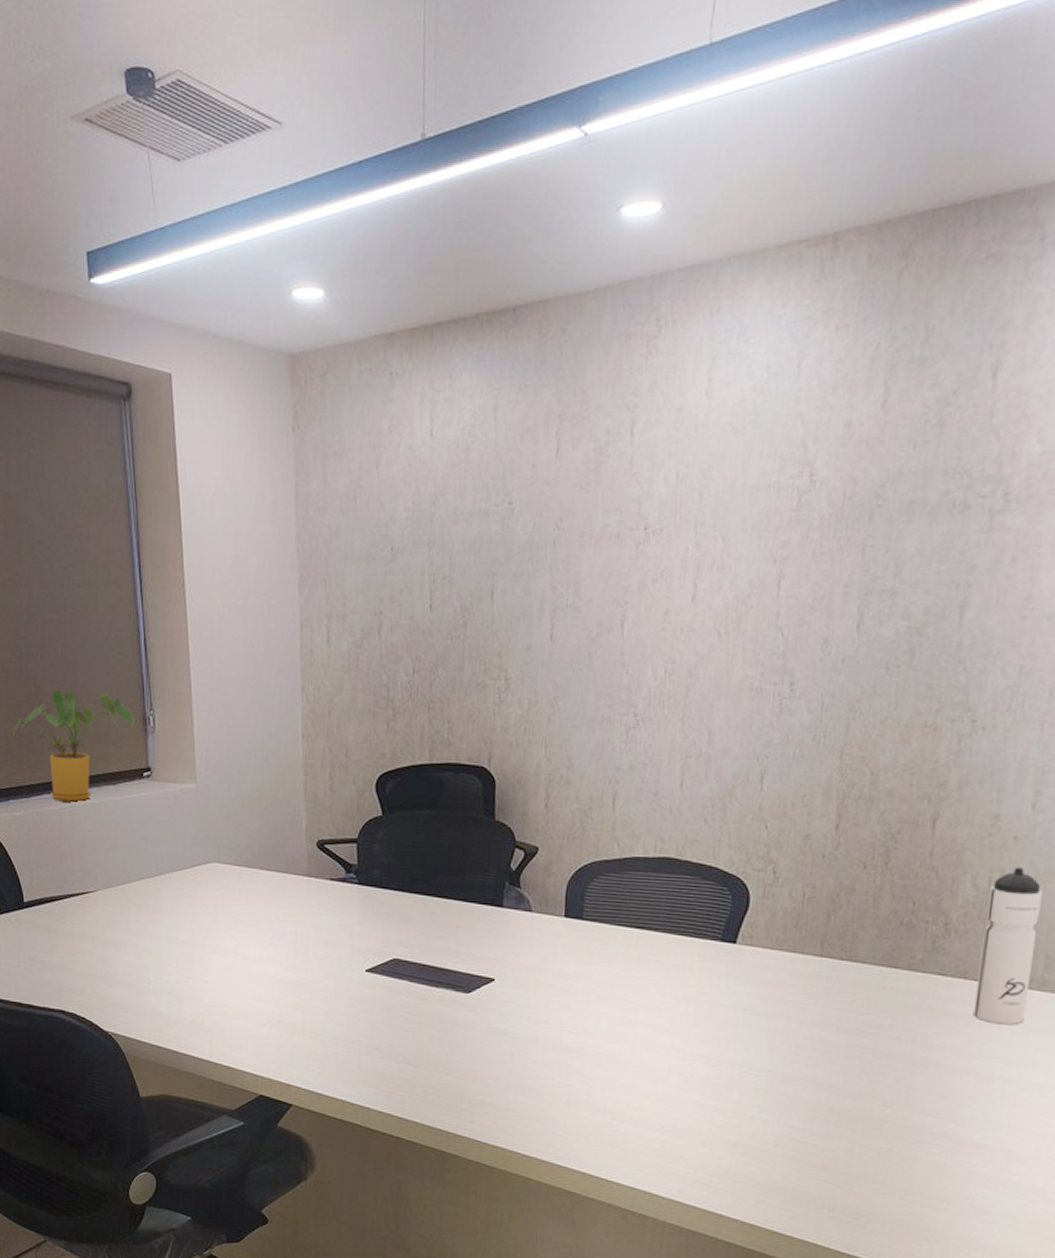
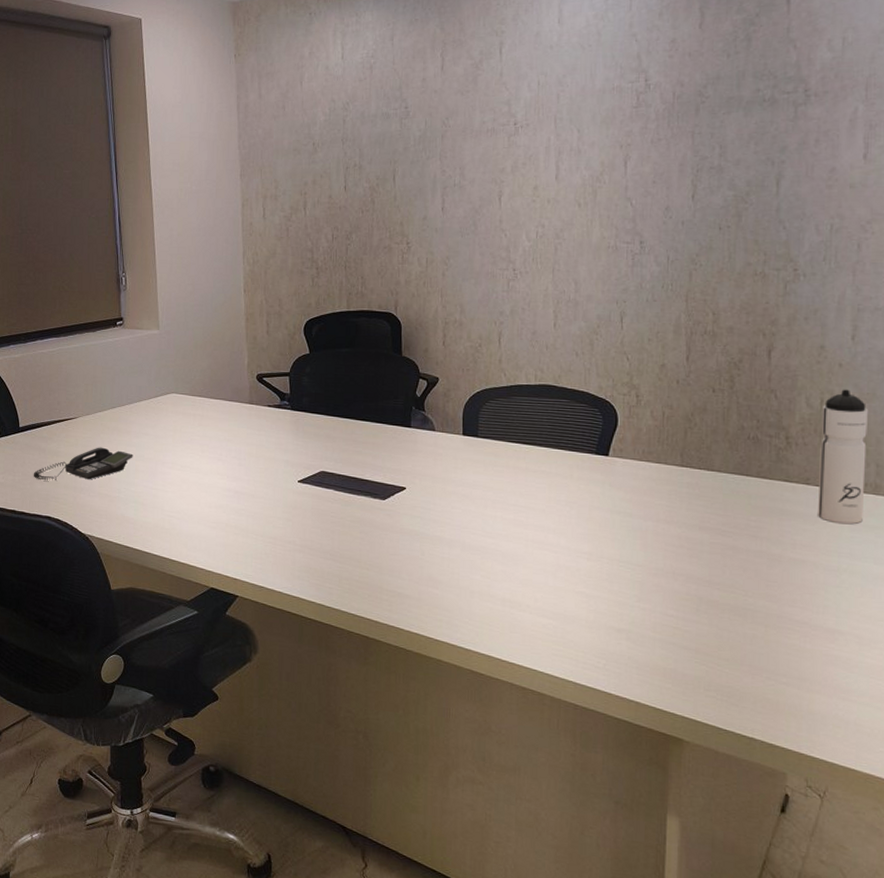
house plant: present [13,689,134,802] -> none [14,257,110,346]
telephone: none [42,927,165,968] -> present [33,447,133,481]

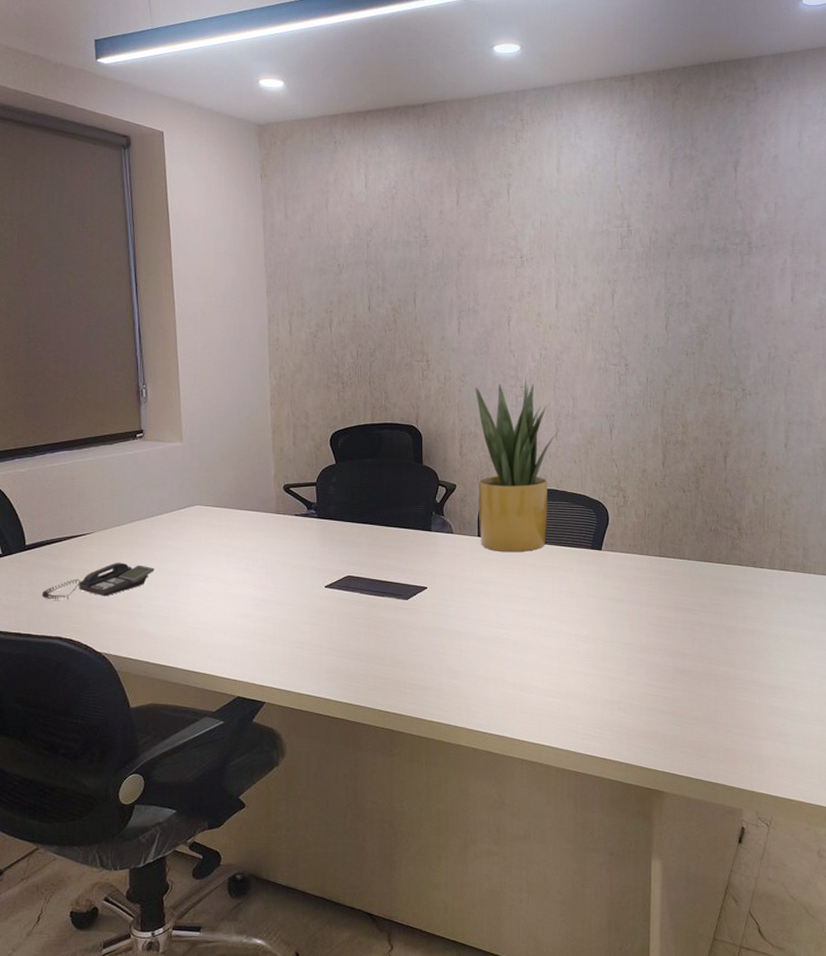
planter: none [460,259,559,454] -> present [475,377,560,552]
water bottle: present [818,389,868,525] -> none [763,488,797,598]

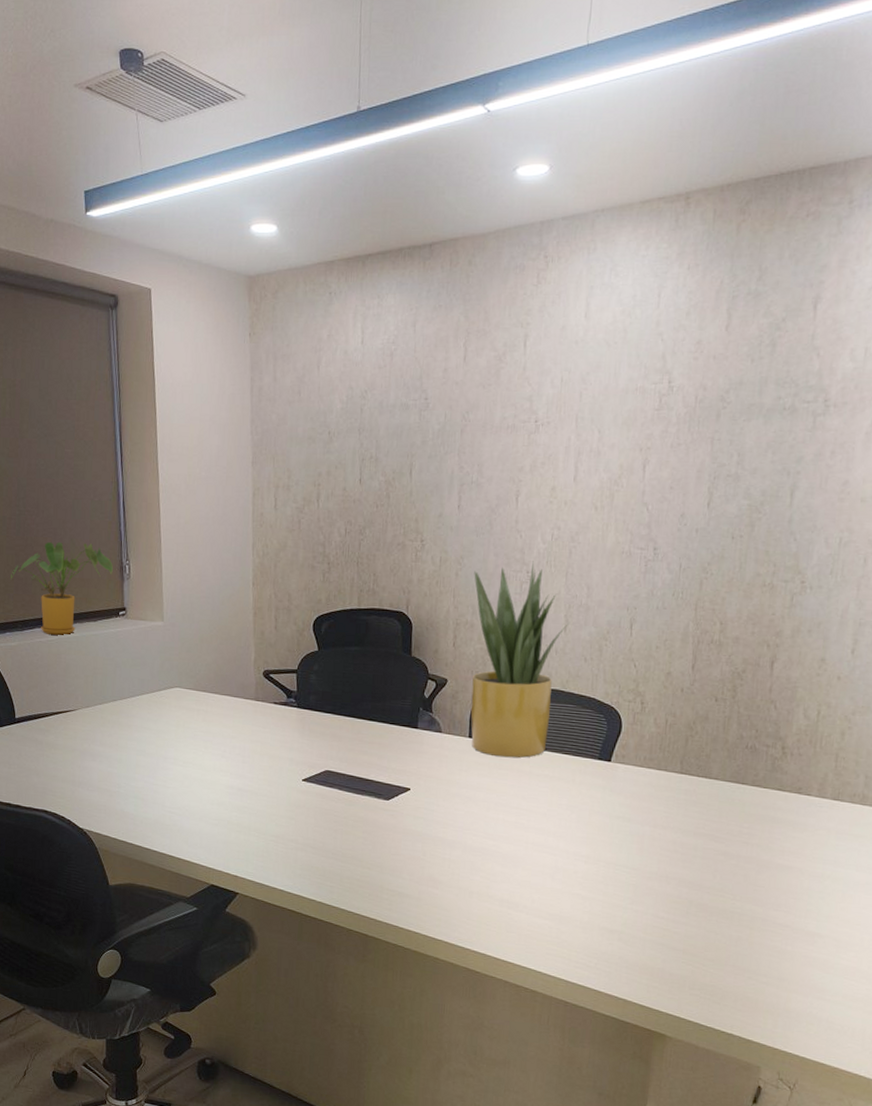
house plant: none [20,368,129,459] -> present [11,542,113,635]
telephone: present [41,562,155,600] -> none [29,740,134,774]

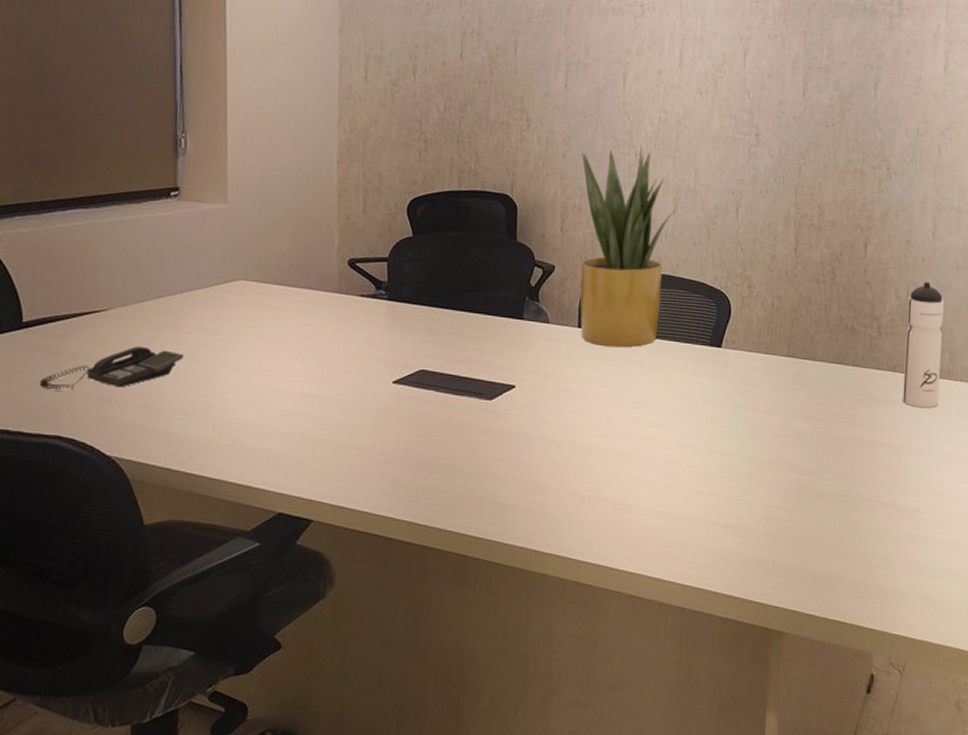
house plant: present [11,542,113,635] -> none [25,109,165,220]
telephone: none [29,740,134,774] -> present [39,346,184,391]
water bottle: none [807,702,862,833] -> present [903,282,944,409]

